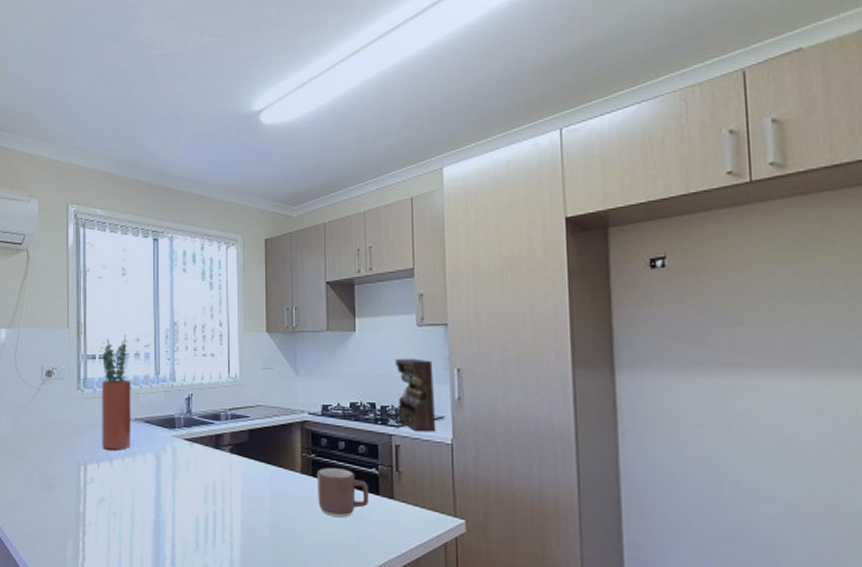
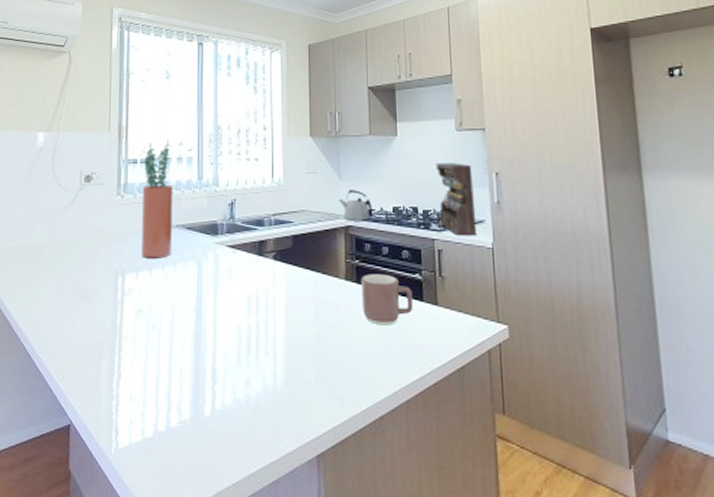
kettle: none [294,385,330,418] -> present [338,190,373,222]

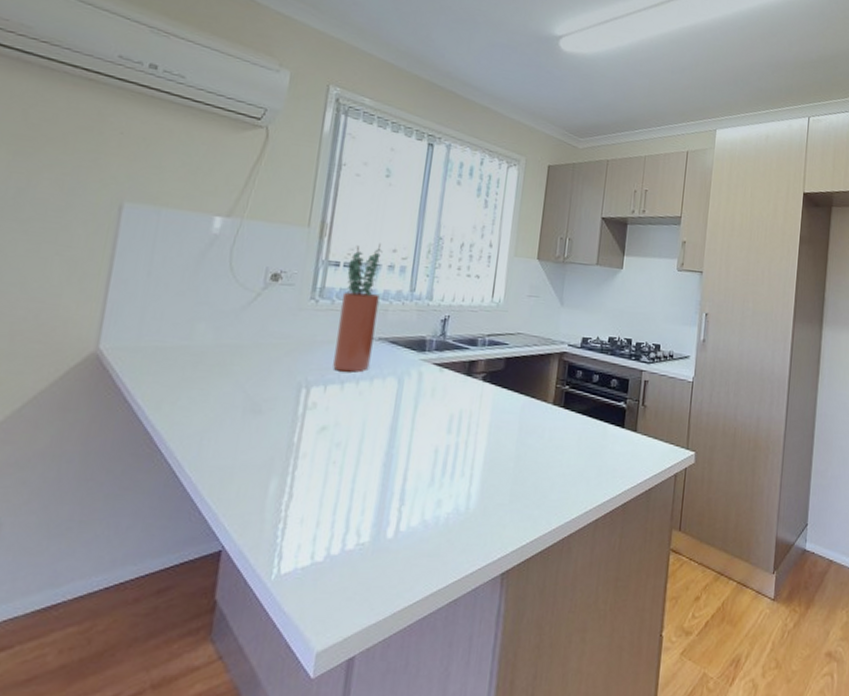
kettle: present [338,190,373,222] -> none [556,317,590,350]
mug: present [360,274,413,326] -> none [566,400,615,450]
spice rack: present [436,162,477,236] -> none [650,298,686,370]

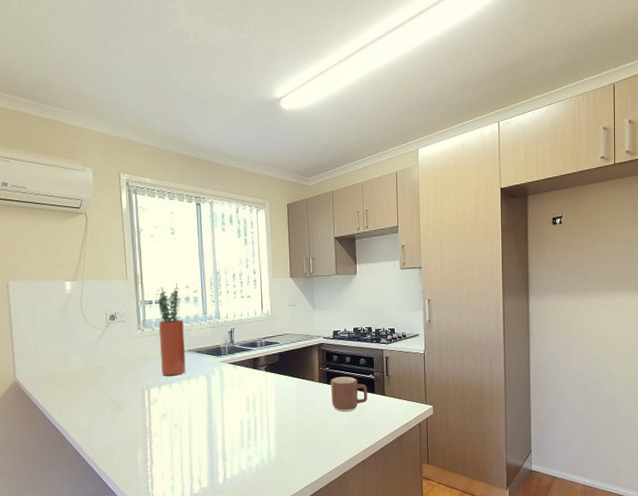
mug: none [566,400,615,450] -> present [330,376,367,412]

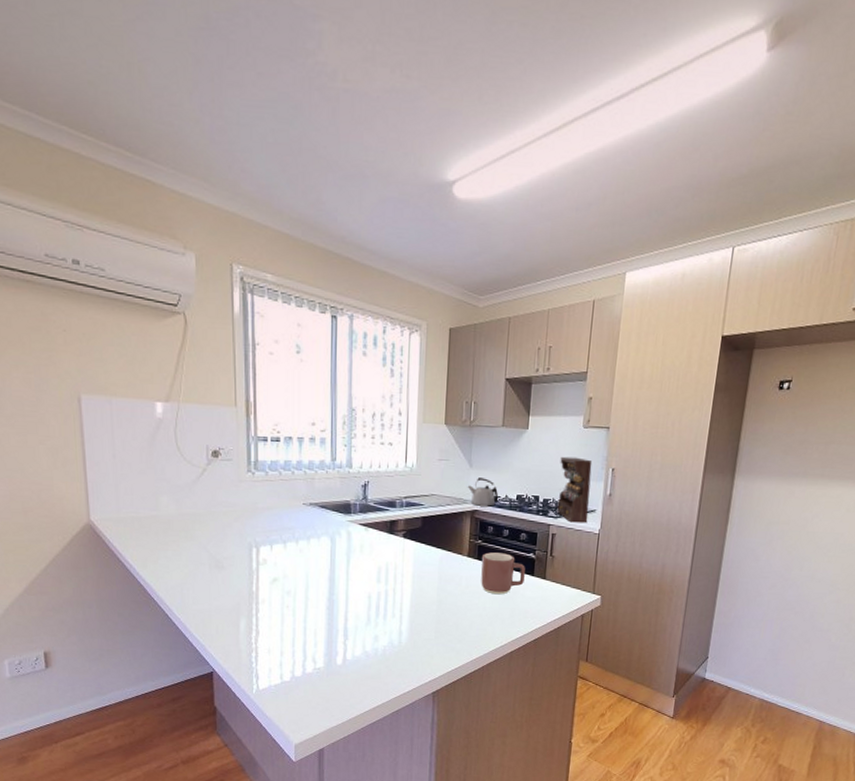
vase: present [158,283,186,376] -> none [273,418,306,533]
kettle: none [313,317,339,341] -> present [467,478,499,508]
spice rack: none [385,293,414,347] -> present [557,456,593,523]

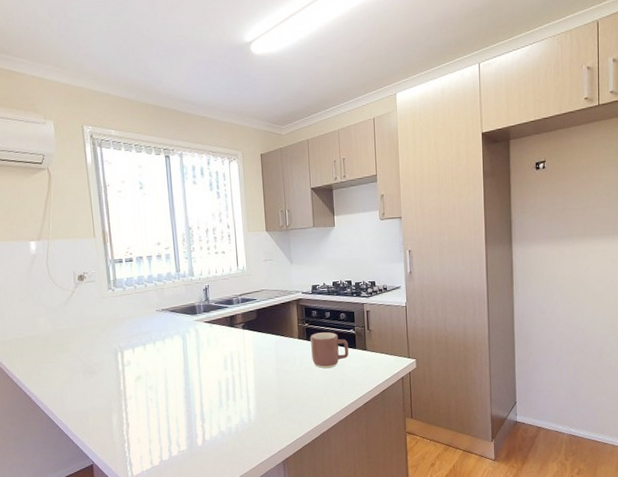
kettle: present [467,478,499,508] -> none [290,271,318,296]
spice rack: present [557,456,593,523] -> none [364,244,395,300]

